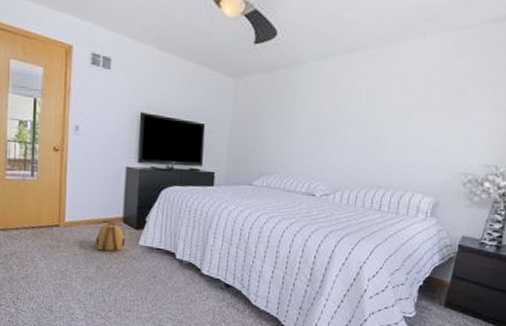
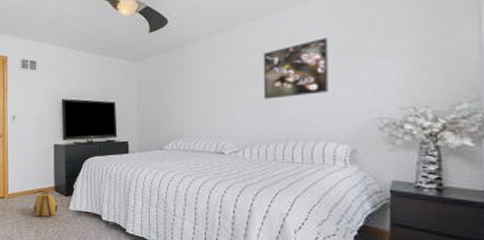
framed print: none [363,81,437,142] -> present [263,37,329,99]

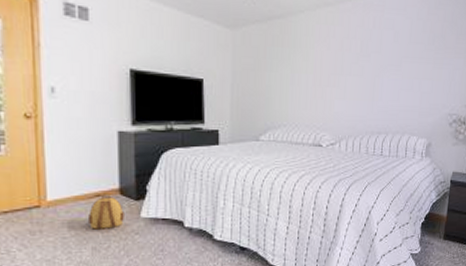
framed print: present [263,37,329,99] -> none [362,29,421,89]

